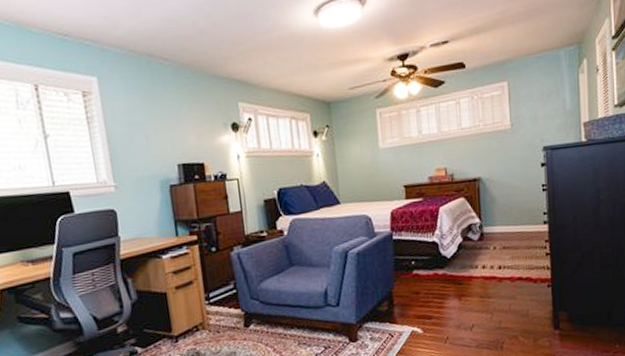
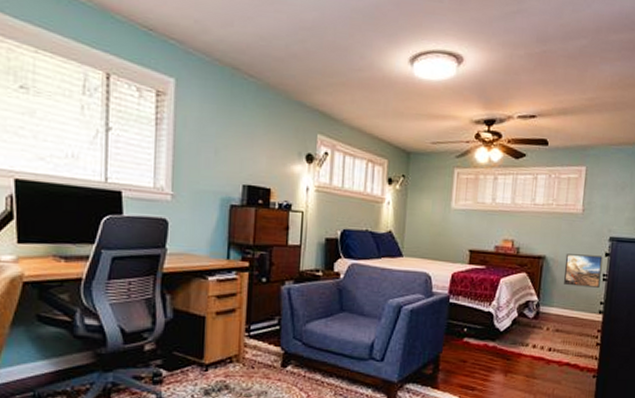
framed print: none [501,167,540,203] -> present [564,254,603,288]

